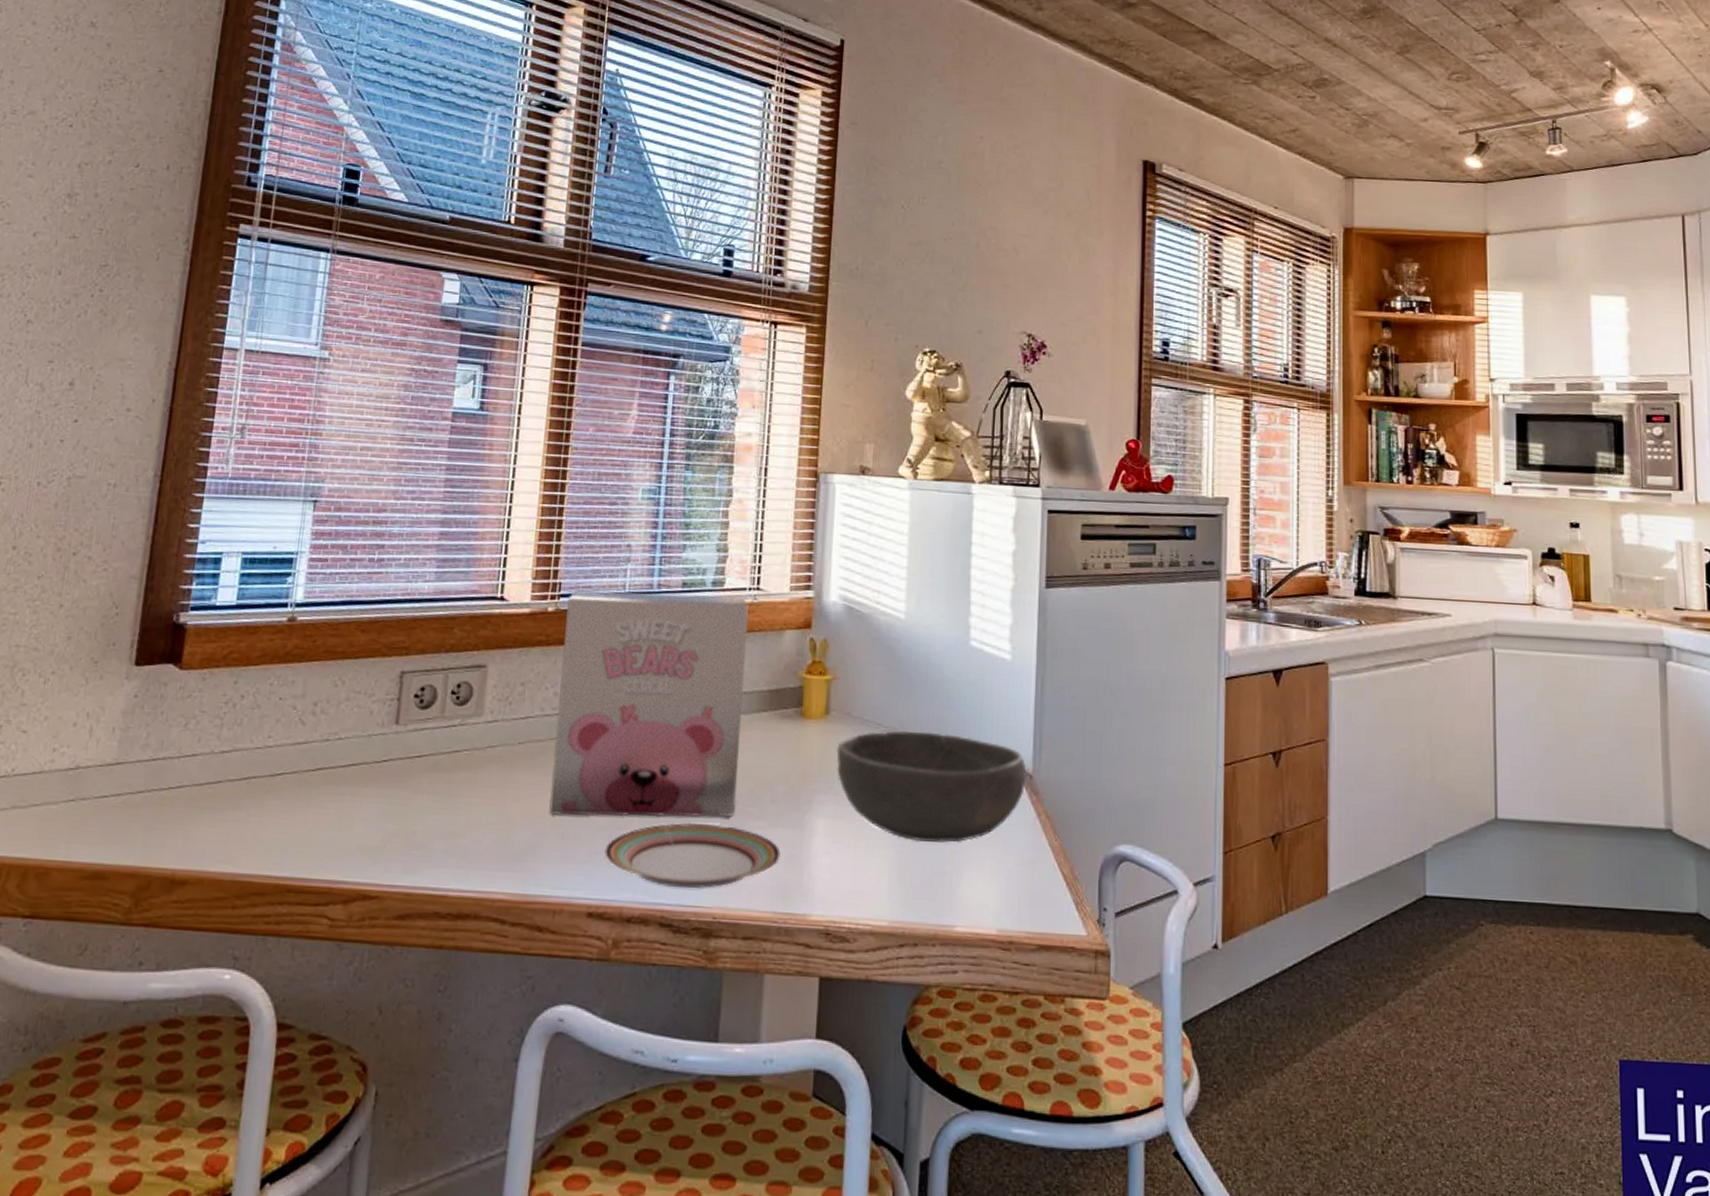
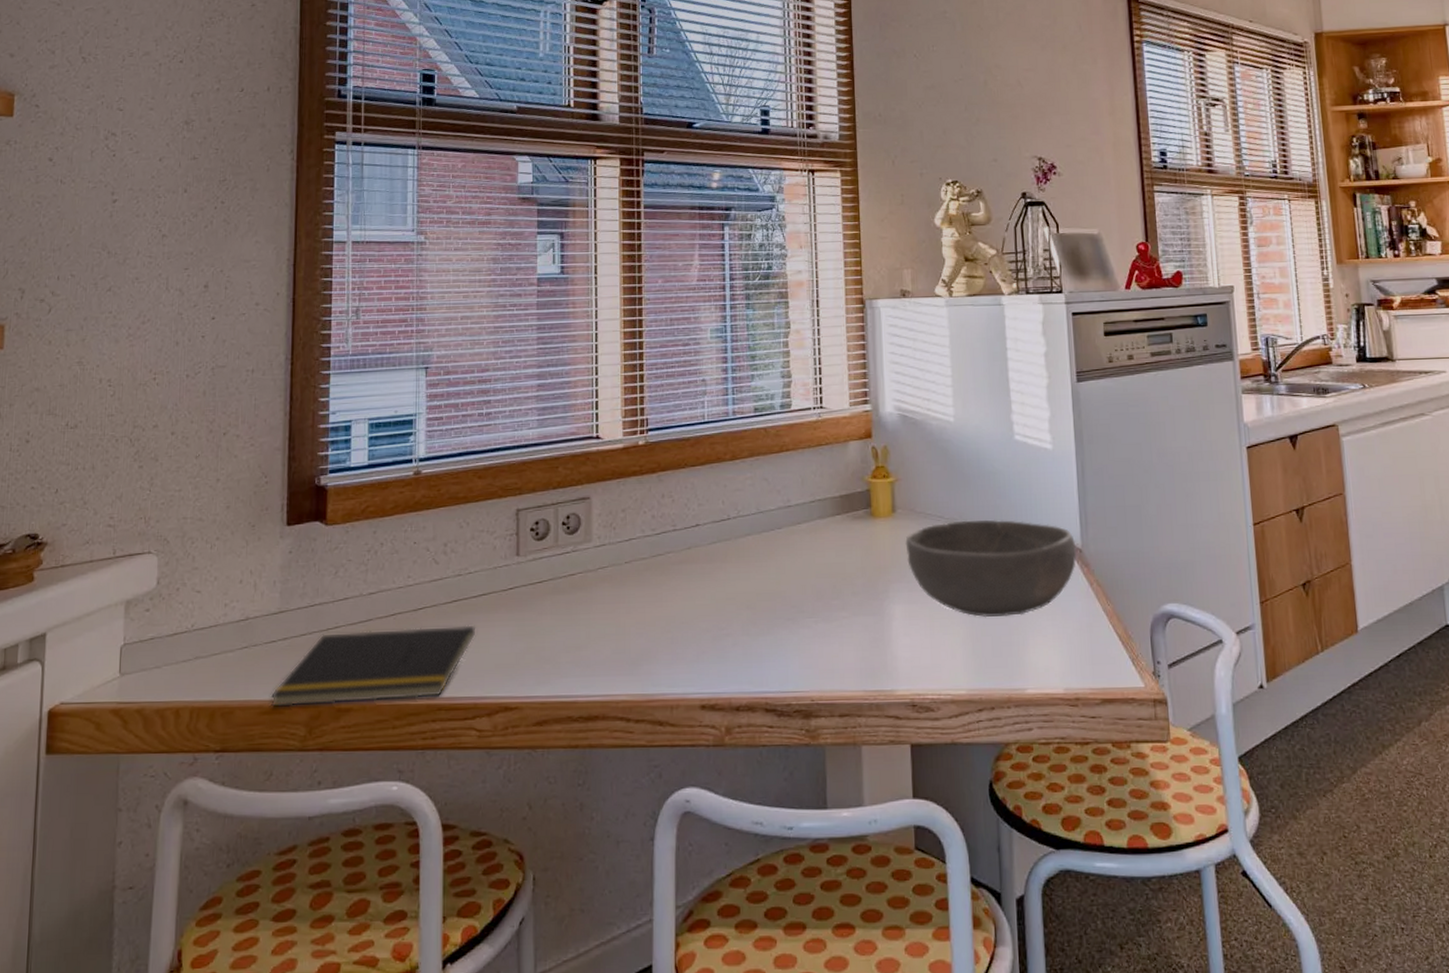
notepad: none [94,792,341,877] -> present [270,625,476,708]
cereal box: present [549,590,749,818] -> none [655,416,822,622]
plate: present [604,822,781,889] -> none [710,618,865,677]

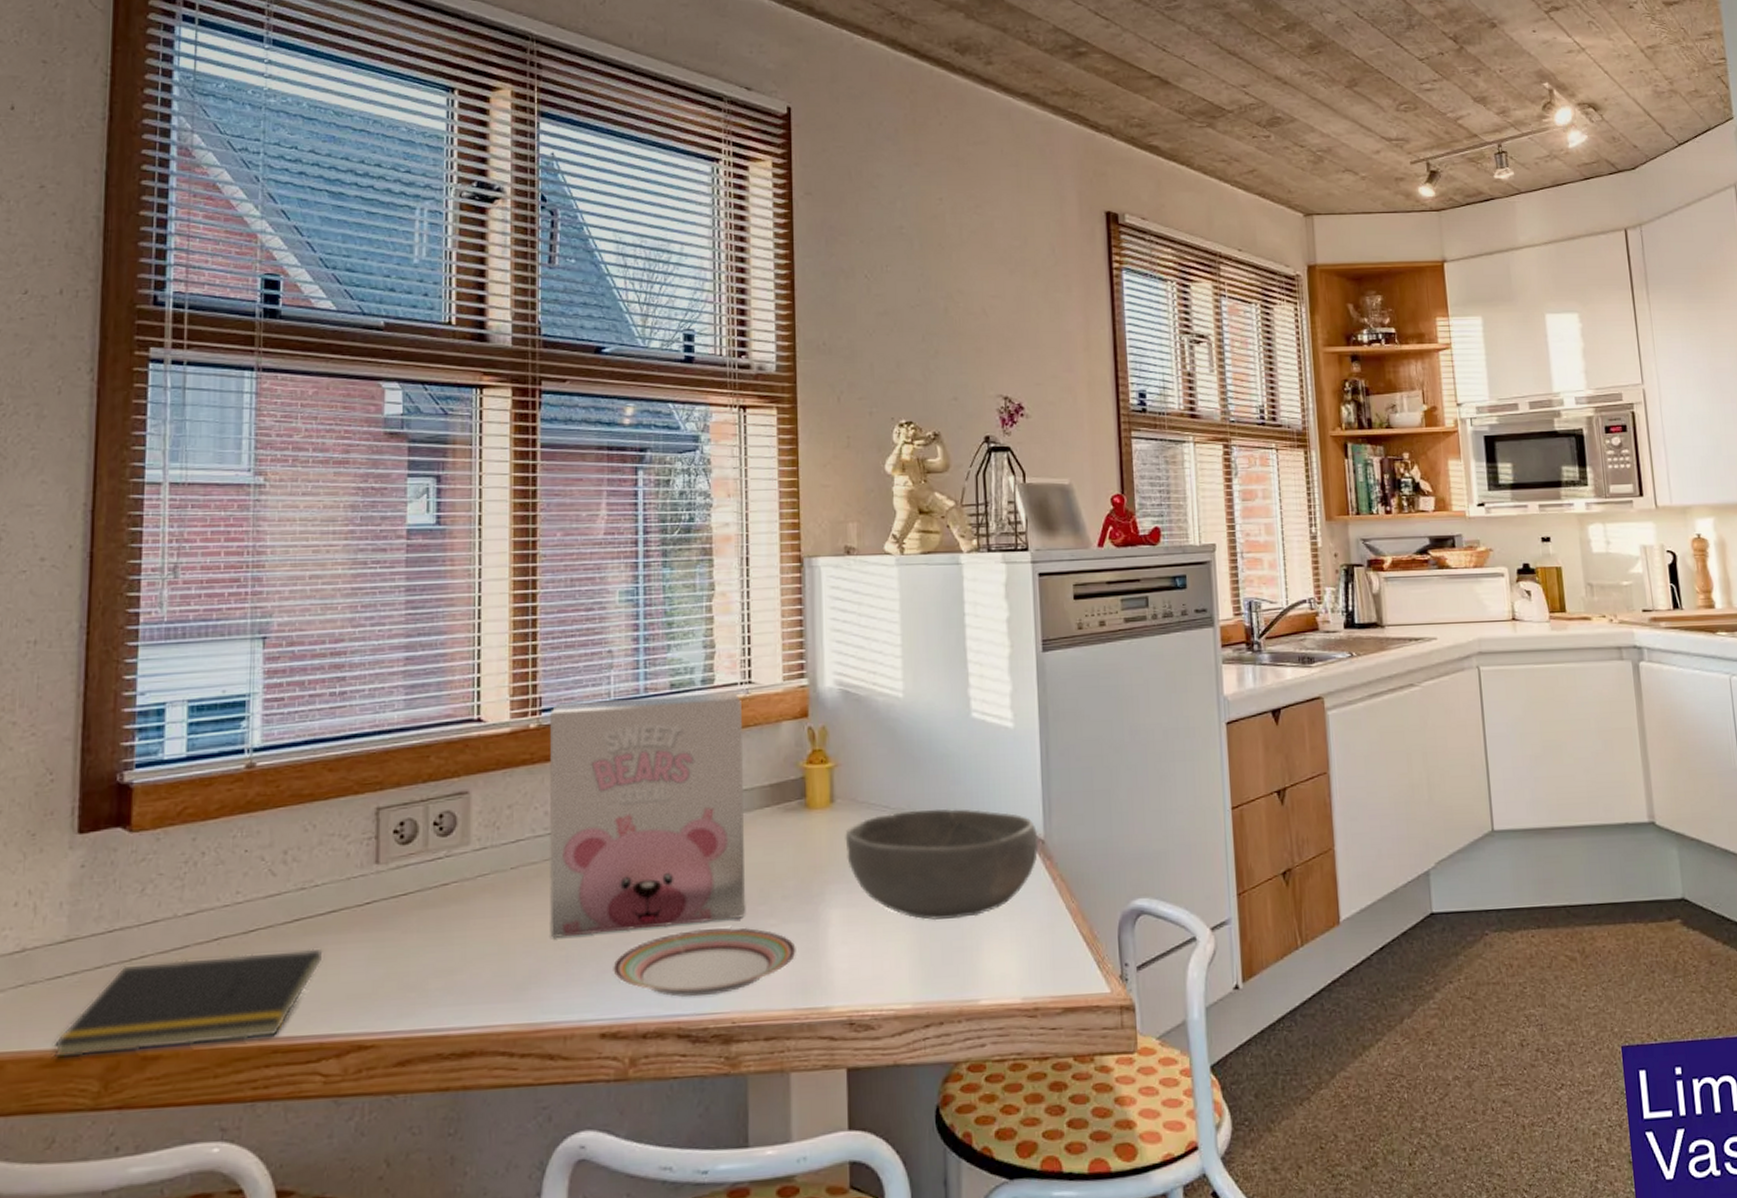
cereal box: none [655,416,822,622] -> present [549,692,746,938]
plate: none [710,618,865,677] -> present [613,927,796,997]

